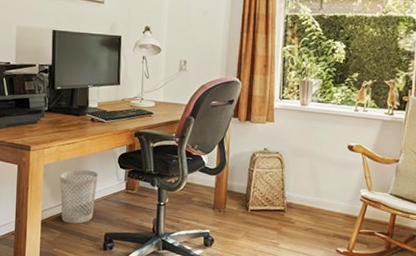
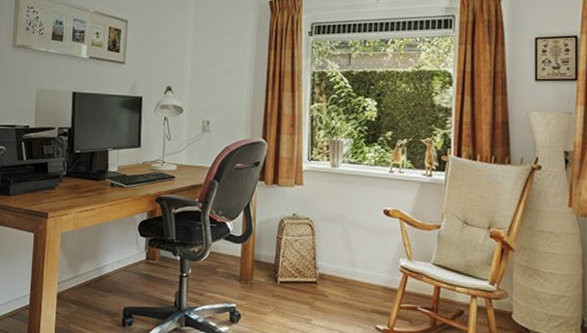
wastebasket: present [60,169,98,224] -> none [77,237,118,297]

